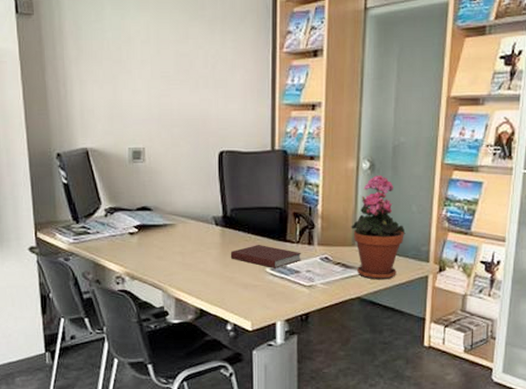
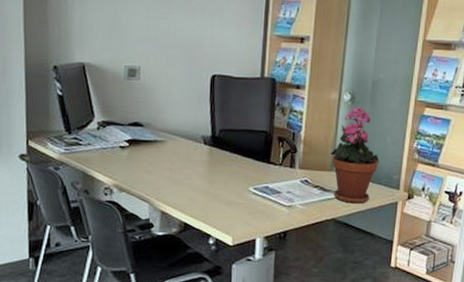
notebook: present [230,245,302,268] -> none [216,165,284,188]

